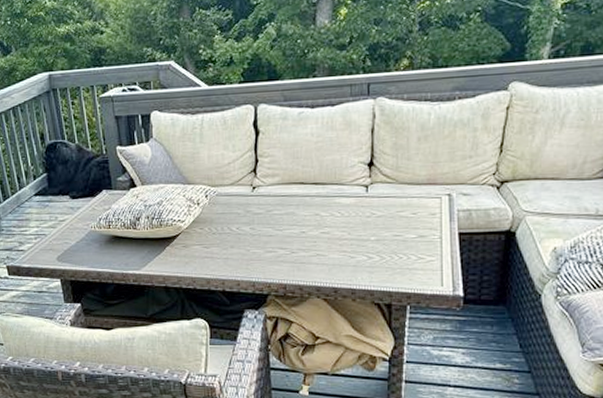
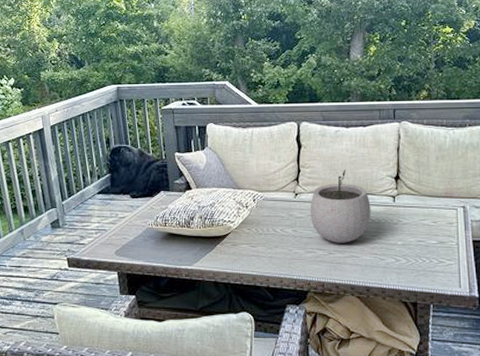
plant pot: none [269,157,340,241] -> present [310,169,371,243]

